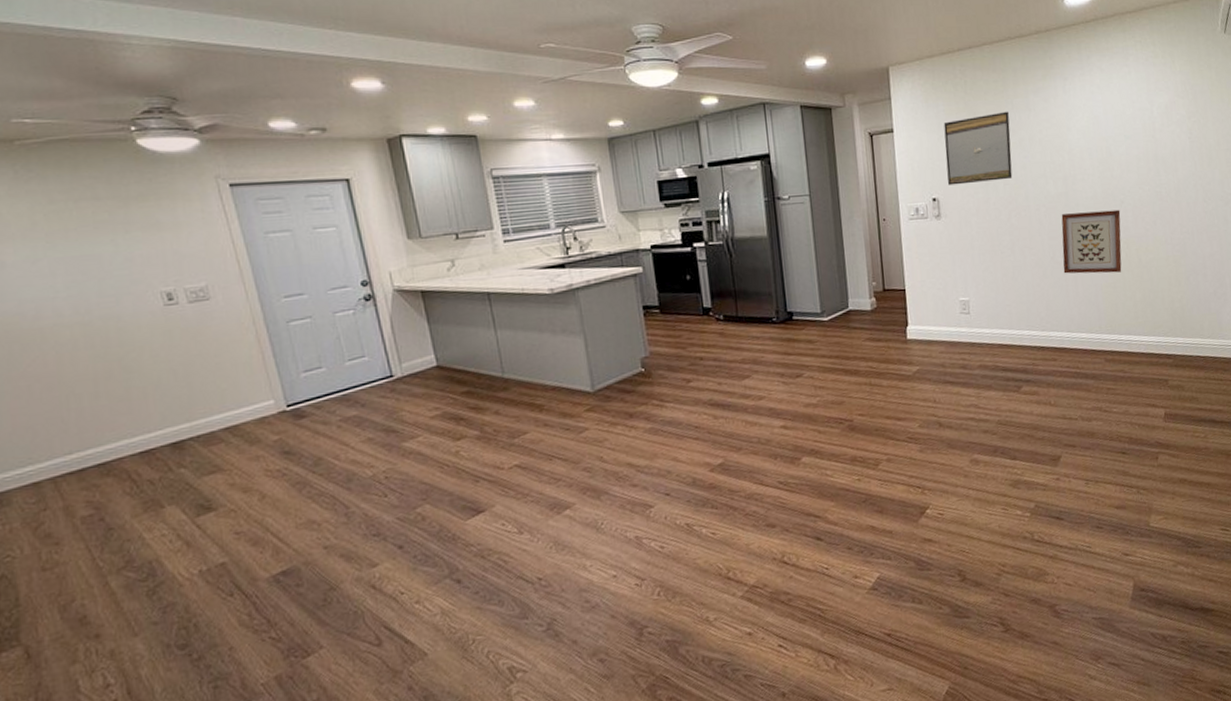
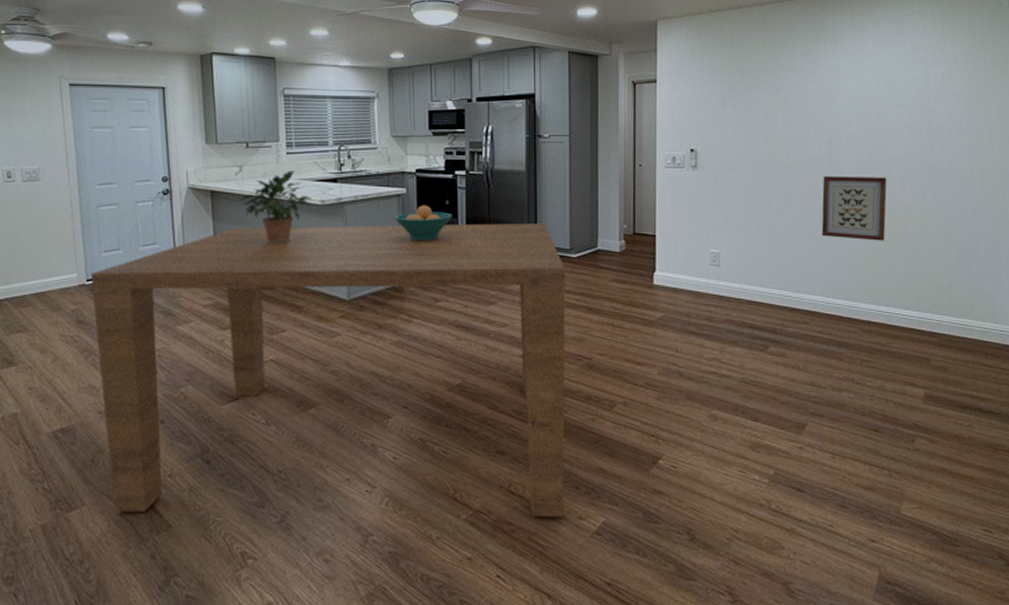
table: none [291,289,840,650] -> present [91,223,566,518]
potted plant: none [457,259,540,342] -> present [240,170,312,244]
fruit bowl: none [632,282,696,322] -> present [394,205,453,241]
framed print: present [943,111,1013,186] -> none [706,71,776,138]

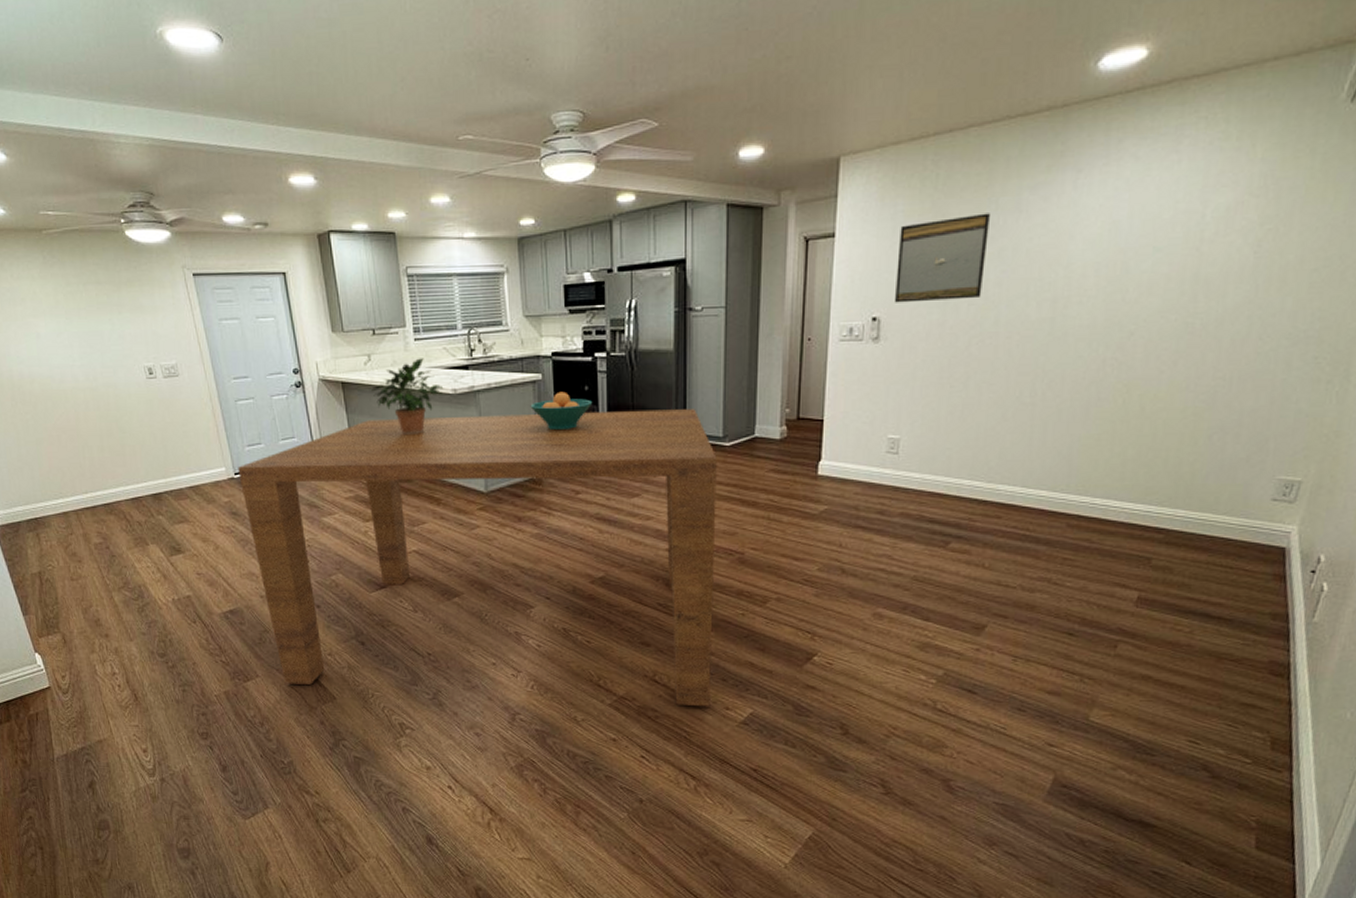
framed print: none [706,71,776,138] -> present [894,213,991,303]
wall art: present [821,176,887,241] -> none [1030,343,1127,422]

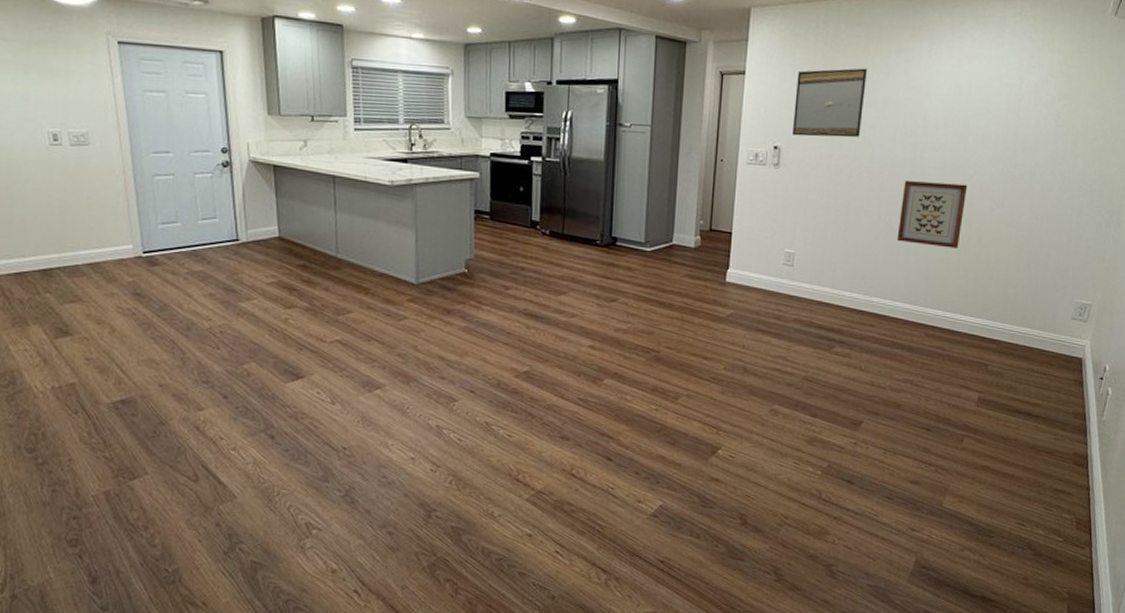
table: present [238,409,717,707] -> none [147,205,639,500]
potted plant: present [372,358,444,436] -> none [305,148,381,224]
fruit bowl: present [530,391,593,431] -> none [466,190,527,228]
wall art: none [1030,343,1127,422] -> present [897,181,968,248]

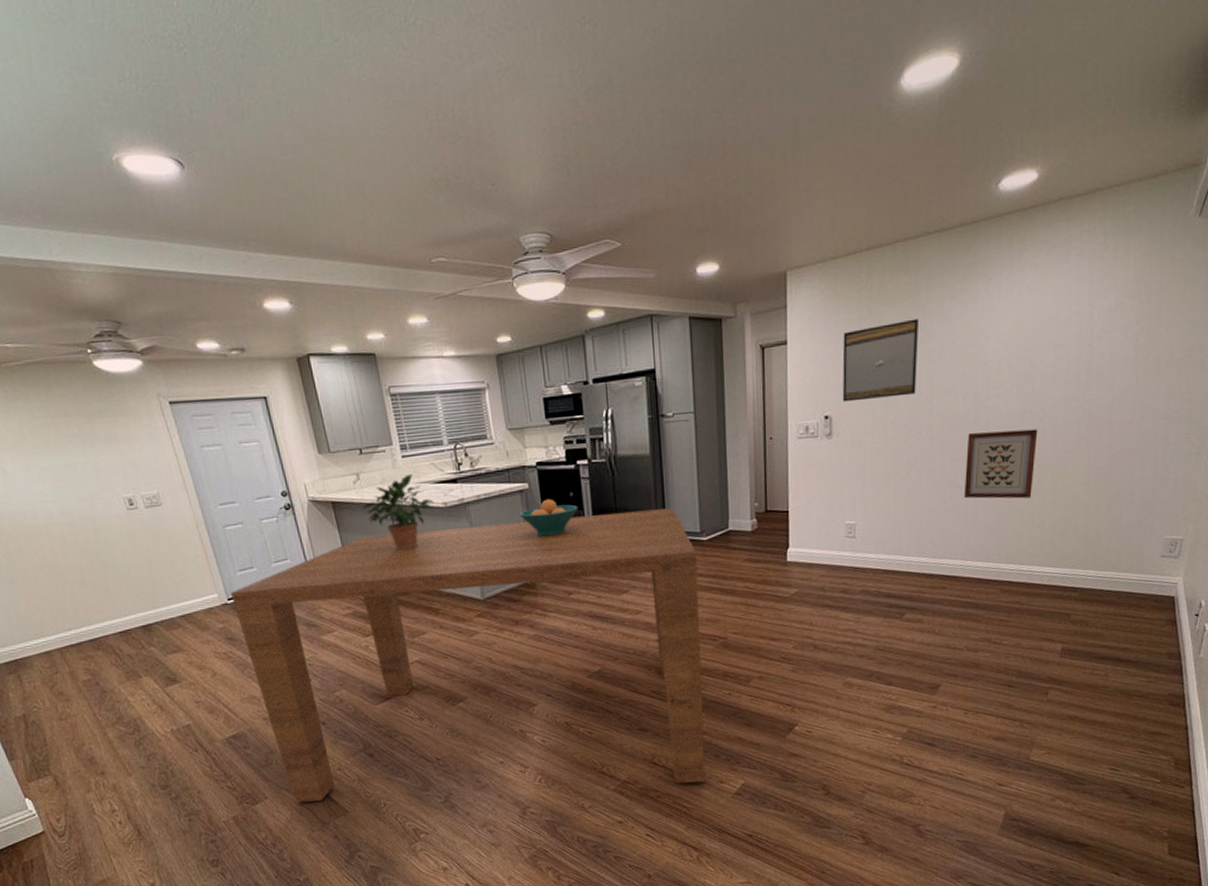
table: none [147,205,639,500] -> present [231,508,706,803]
potted plant: none [305,148,381,224] -> present [363,474,434,550]
fruit bowl: none [466,190,527,228] -> present [519,499,579,537]

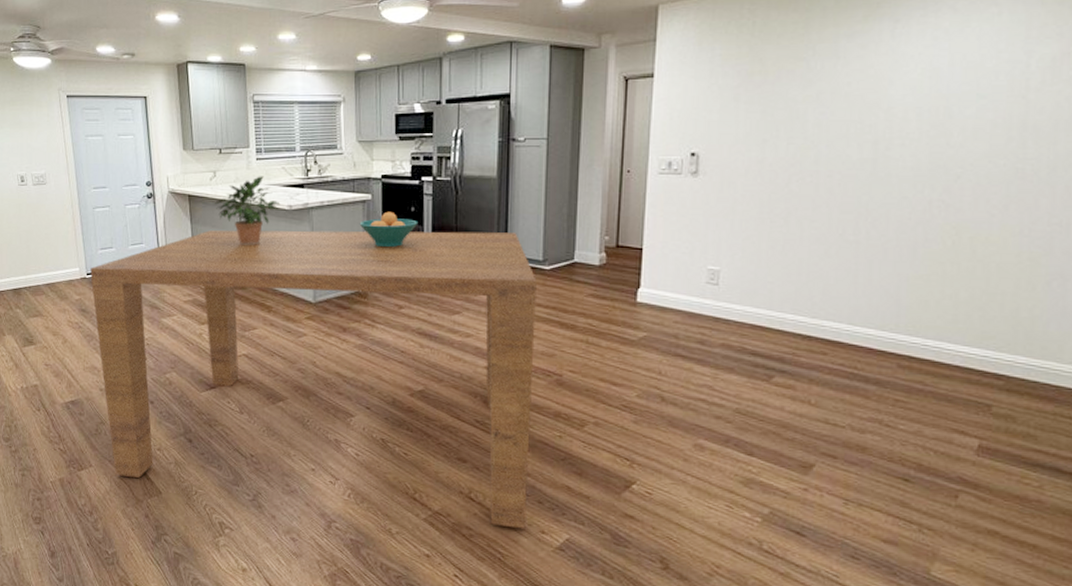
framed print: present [842,319,920,402] -> none [712,58,809,140]
wall art: present [964,429,1038,499] -> none [854,185,953,263]

